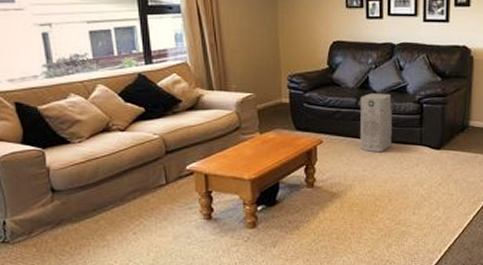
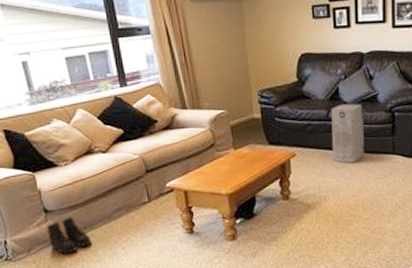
boots: none [52,197,100,238] -> present [47,216,92,254]

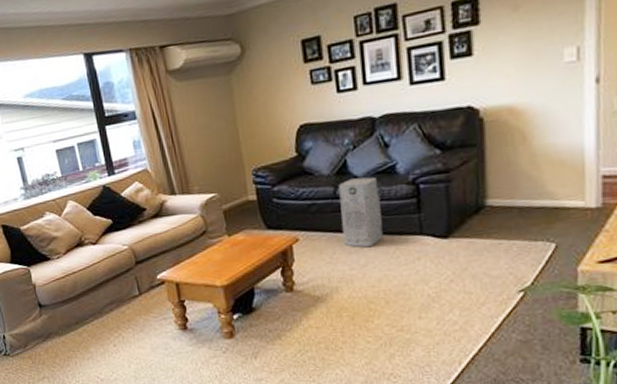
boots: present [47,216,92,254] -> none [41,311,84,350]

